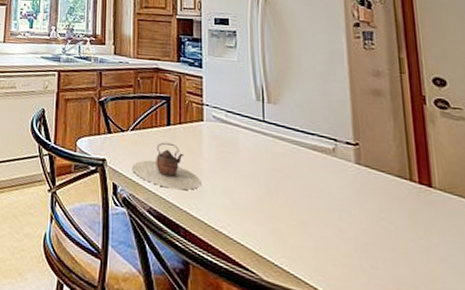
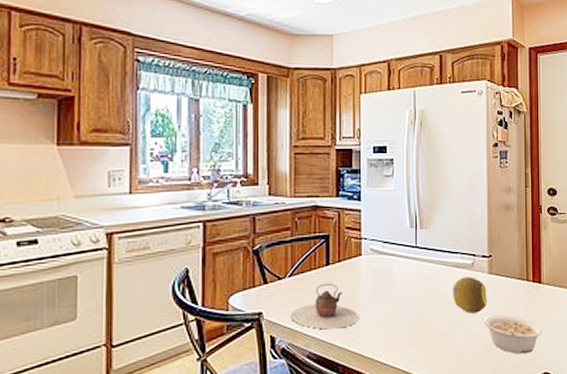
fruit: none [309,162,356,206] -> present [453,277,487,314]
legume: none [352,213,439,271] -> present [484,315,542,354]

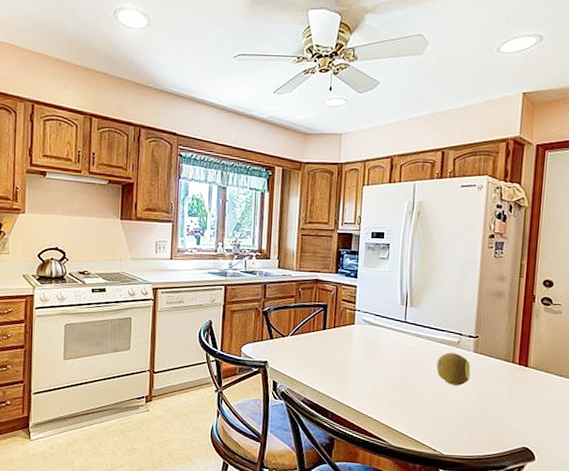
teapot: present [291,283,358,330] -> none [291,344,348,383]
legume: present [484,315,542,354] -> none [465,390,525,428]

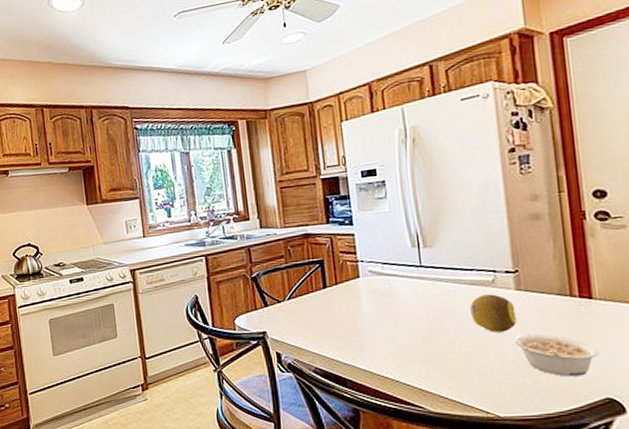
legume: none [465,390,525,428] -> present [514,334,599,377]

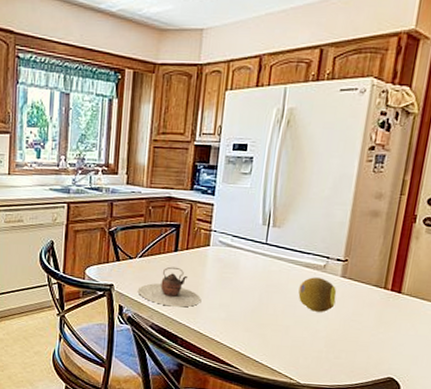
teapot: none [294,304,363,347] -> present [138,266,201,308]
legume: present [514,334,599,377] -> none [328,317,394,357]

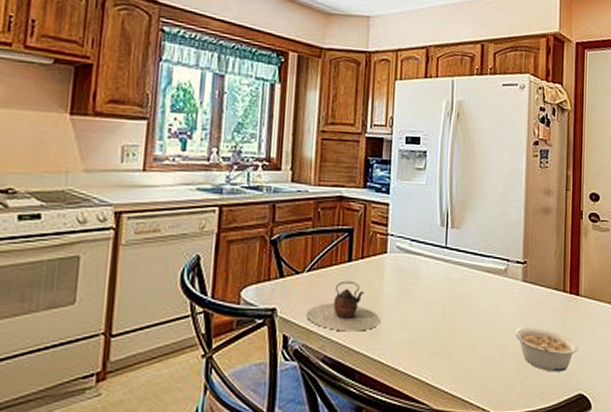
fruit: present [298,277,337,312] -> none [483,283,520,324]
legume: none [328,317,394,357] -> present [515,328,578,372]

